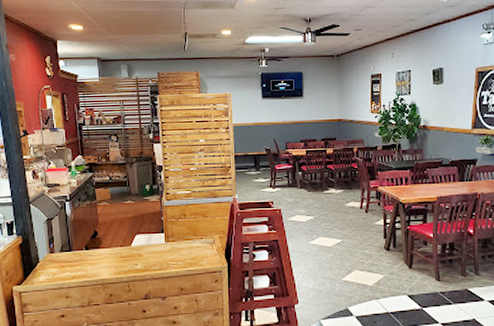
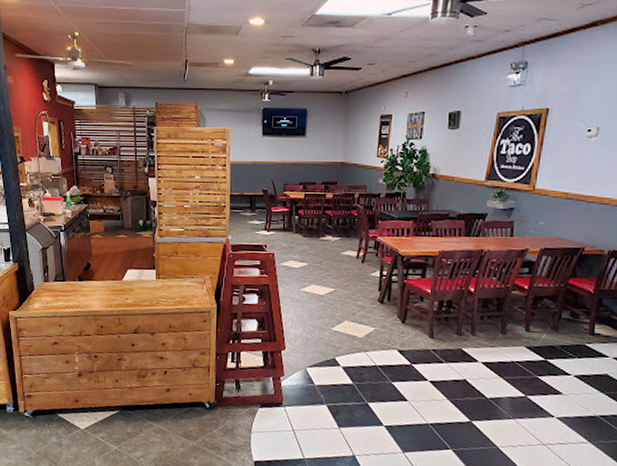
electric fan: none [16,10,135,46] -> present [14,31,134,71]

